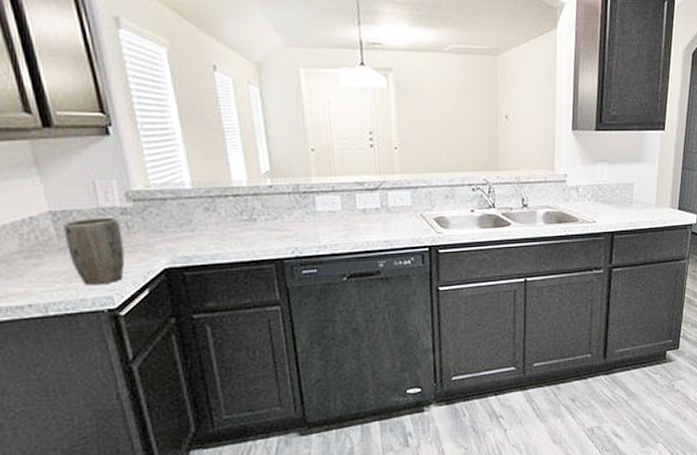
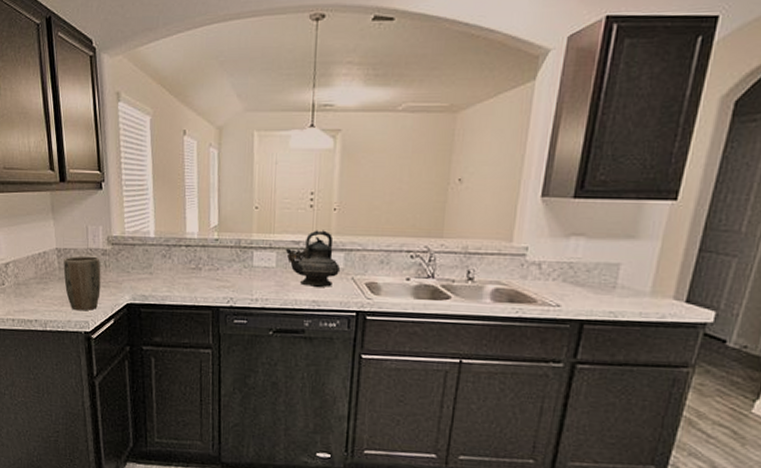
teapot: none [349,169,409,228] -> present [285,230,341,288]

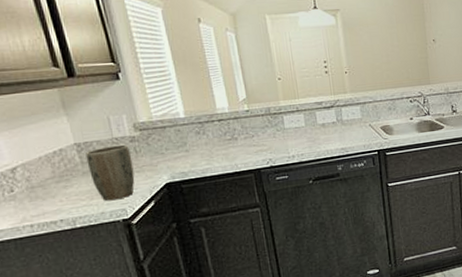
teapot: present [285,230,341,288] -> none [310,90,360,138]

